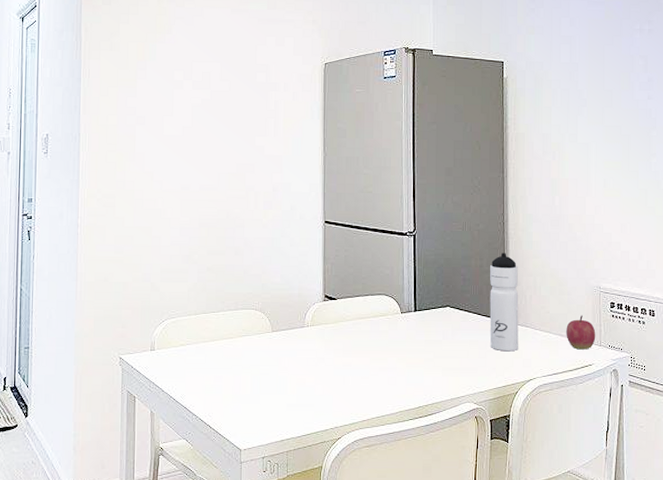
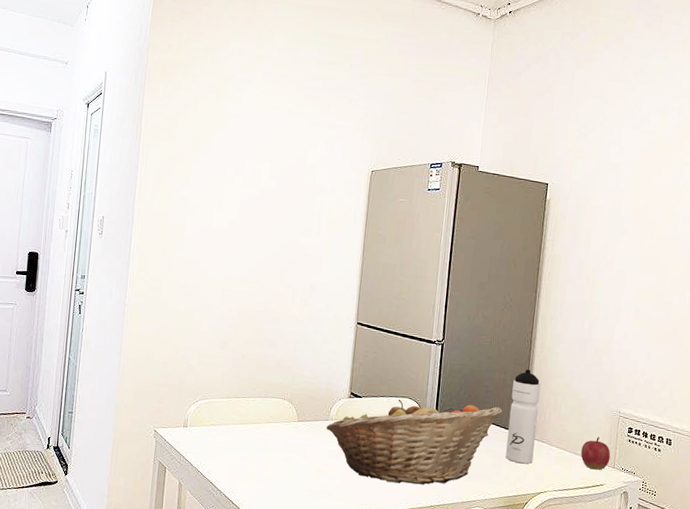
fruit basket: none [302,294,482,387] -> present [326,399,502,485]

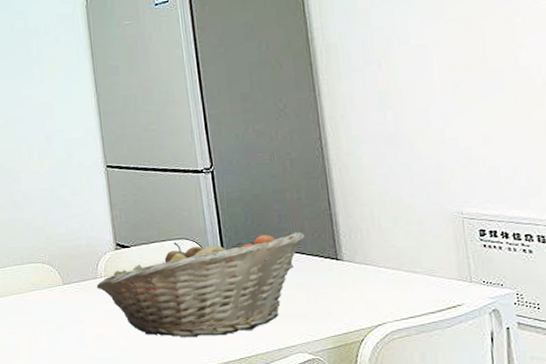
water bottle: present [505,369,541,464] -> none [310,182,359,294]
apple: present [581,436,611,470] -> none [420,247,464,288]

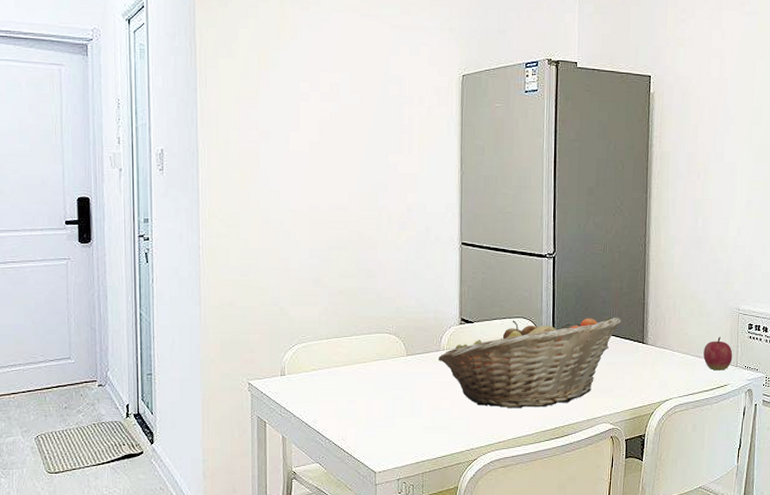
apple: none [420,247,464,288] -> present [703,336,733,371]

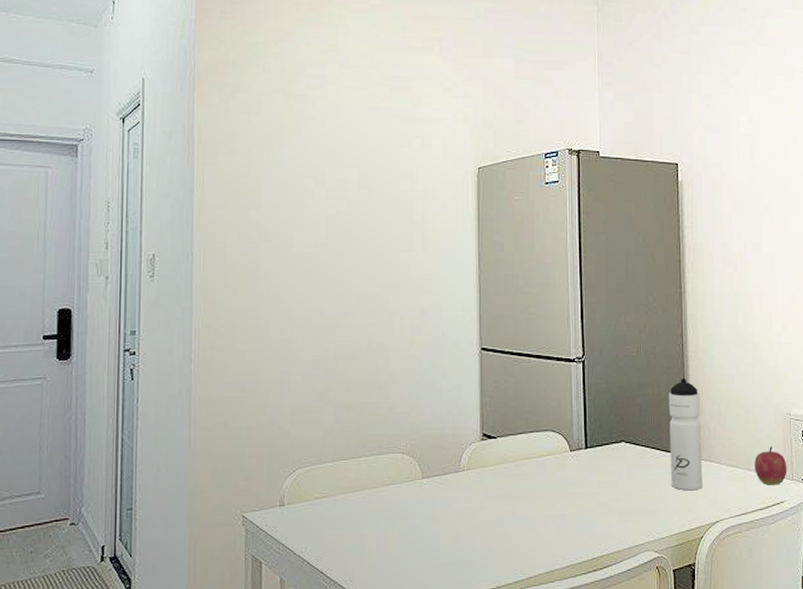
fruit basket: present [438,317,621,409] -> none [457,427,661,537]
water bottle: none [628,275,658,373] -> present [669,378,702,491]

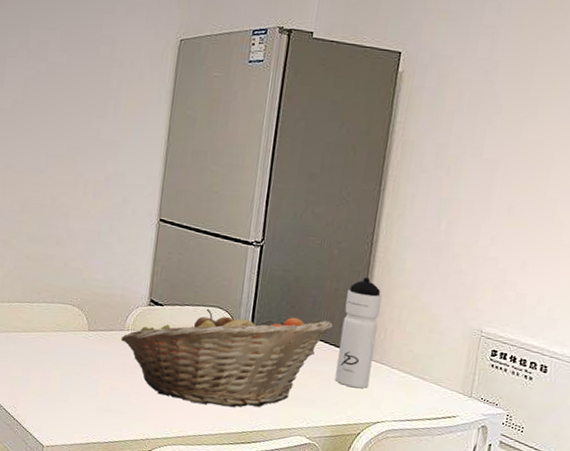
fruit basket: none [457,427,661,537] -> present [120,308,333,408]
apple: present [754,445,787,485] -> none [429,359,468,399]

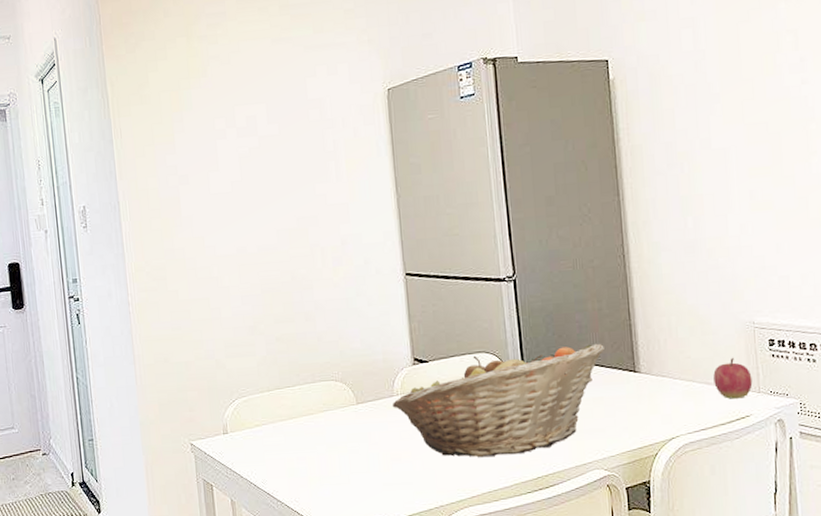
water bottle: present [335,277,382,388] -> none [611,291,654,408]
apple: none [429,359,468,399] -> present [713,357,753,399]

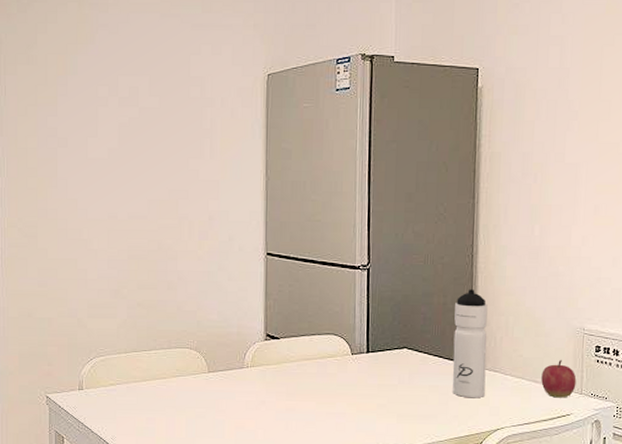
fruit basket: present [392,343,604,458] -> none [241,335,445,433]
water bottle: none [611,291,654,408] -> present [452,289,488,398]

